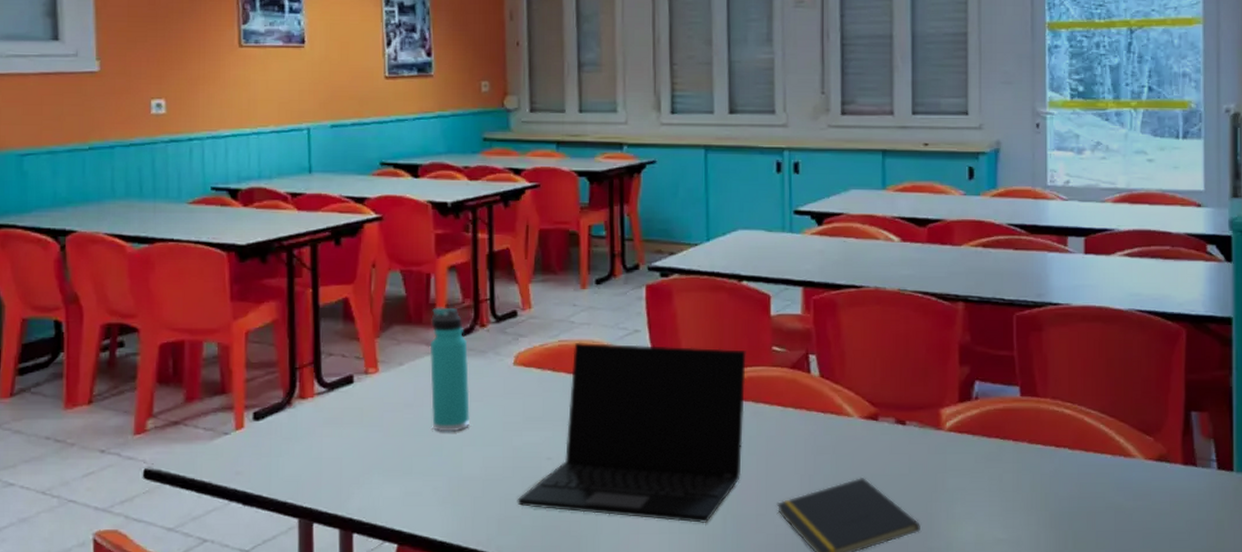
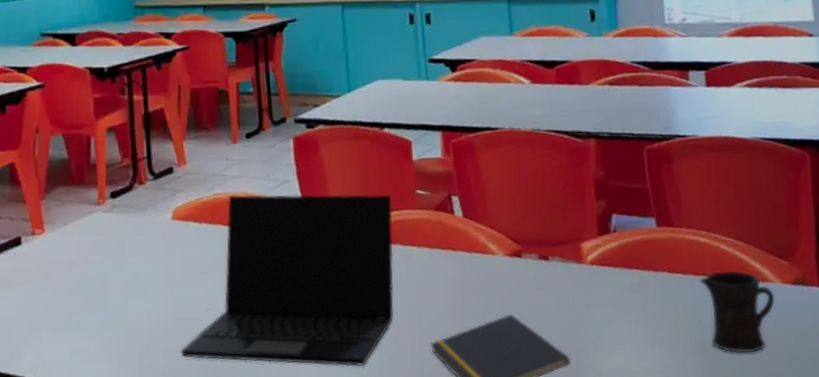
thermos bottle: present [429,307,470,432] -> none [92,167,132,288]
mug: none [1060,444,1136,528] -> present [699,270,776,353]

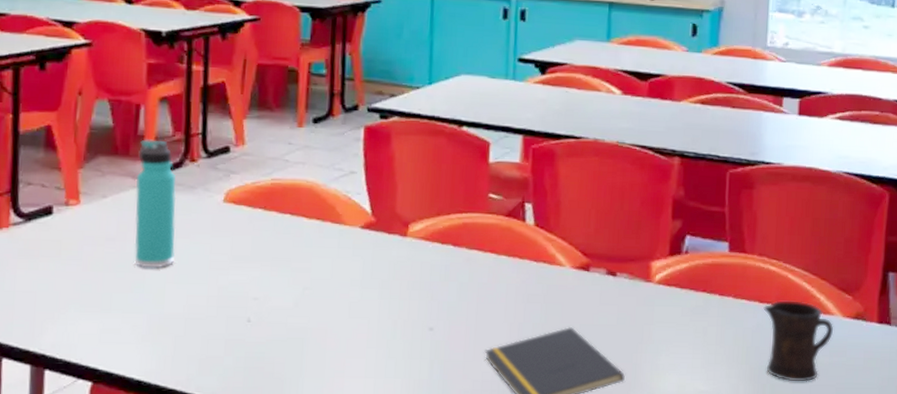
thermos bottle: none [92,167,132,288] -> present [134,139,177,269]
laptop: present [180,194,394,366] -> none [220,181,463,368]

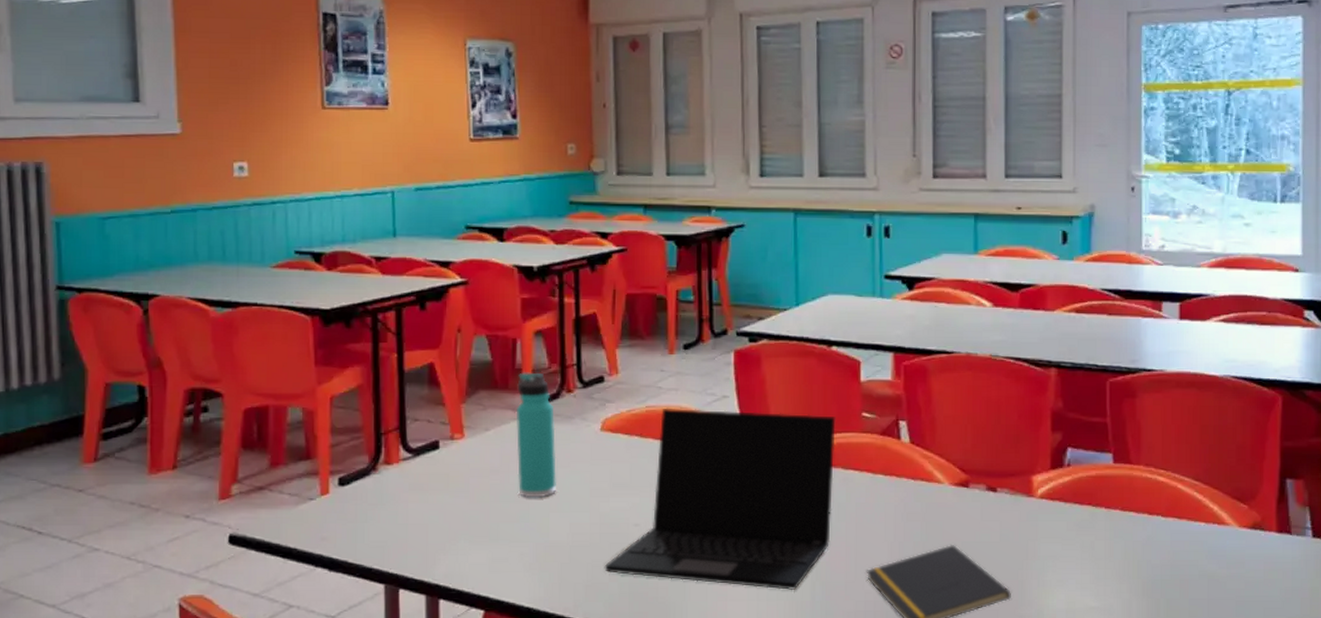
laptop: none [220,181,463,368] -> present [604,407,836,590]
mug: present [763,300,834,382] -> none [1153,512,1230,596]

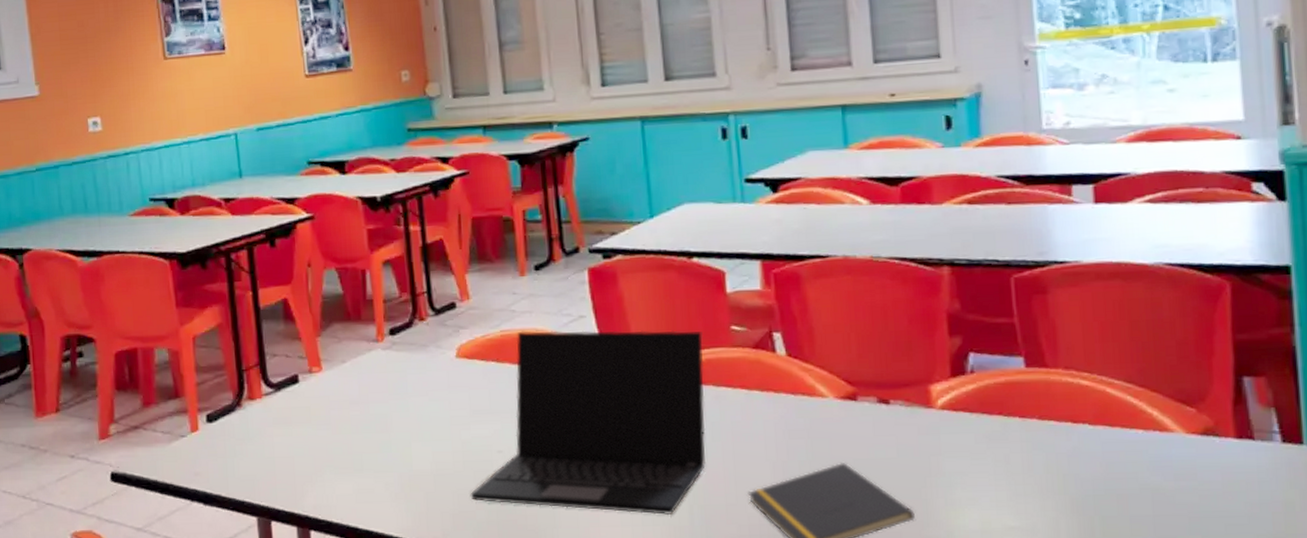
thermos bottle: present [515,372,556,498] -> none [370,302,416,428]

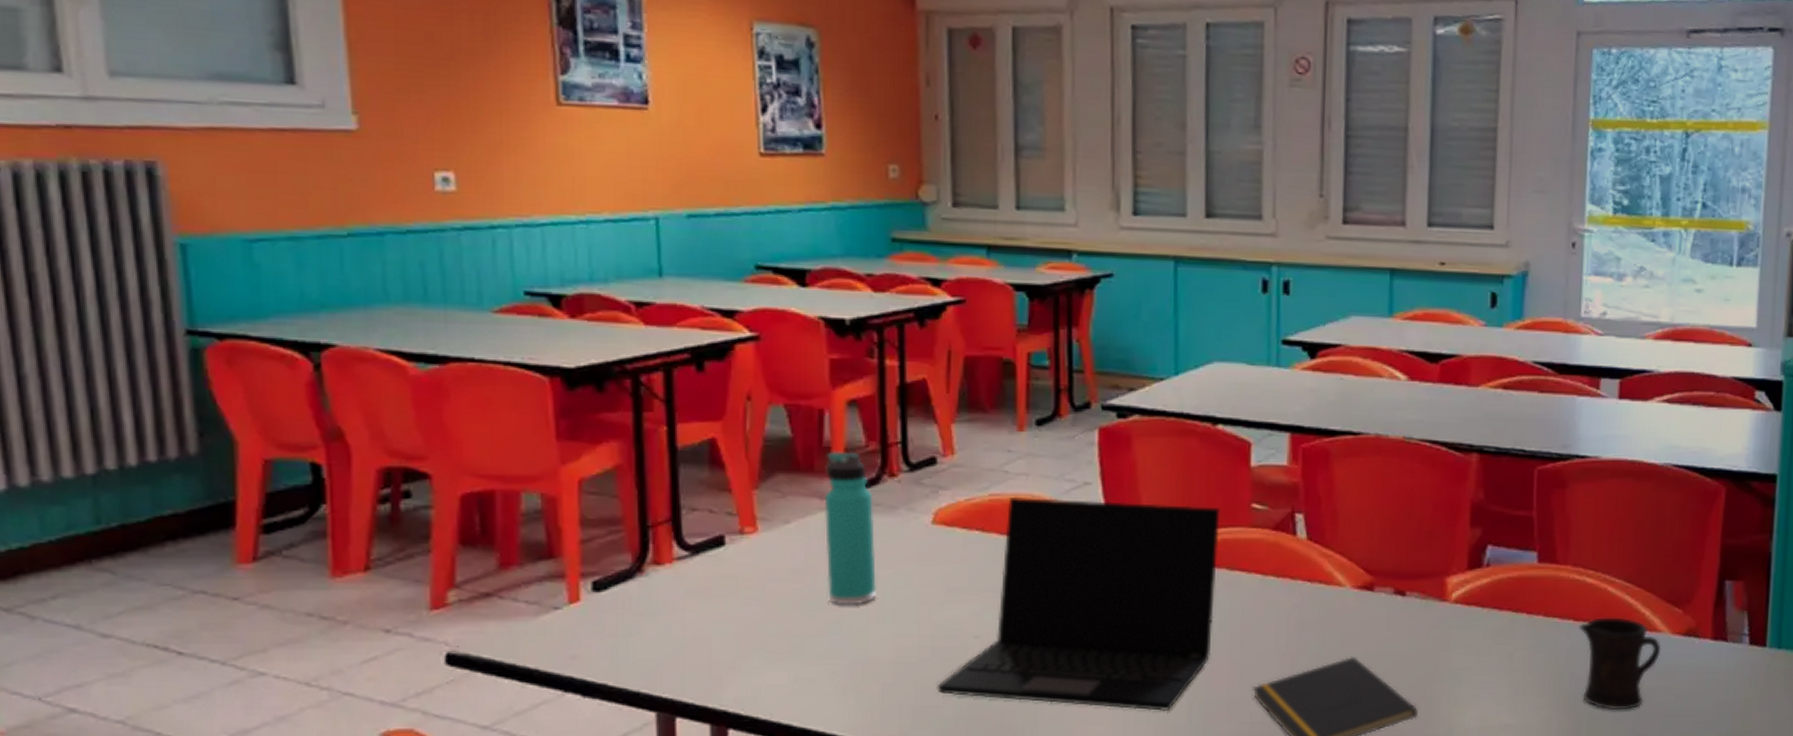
thermos bottle: none [370,302,416,428] -> present [824,451,876,605]
mug: none [1078,418,1177,512] -> present [1579,617,1662,710]

